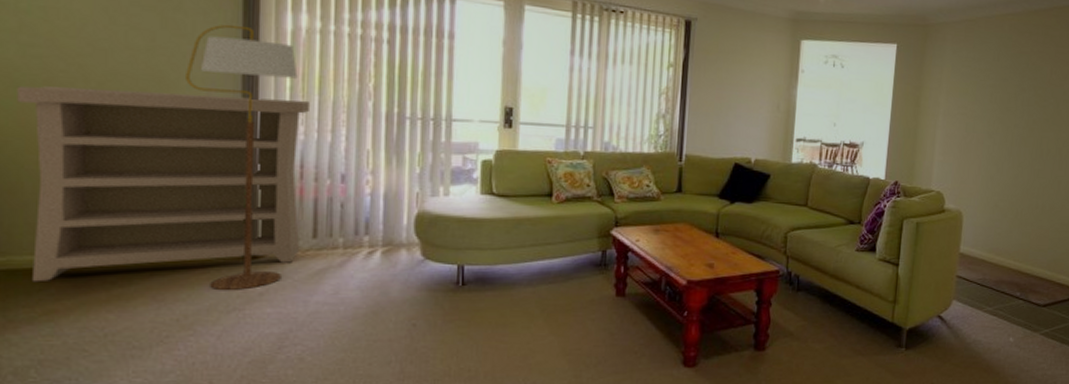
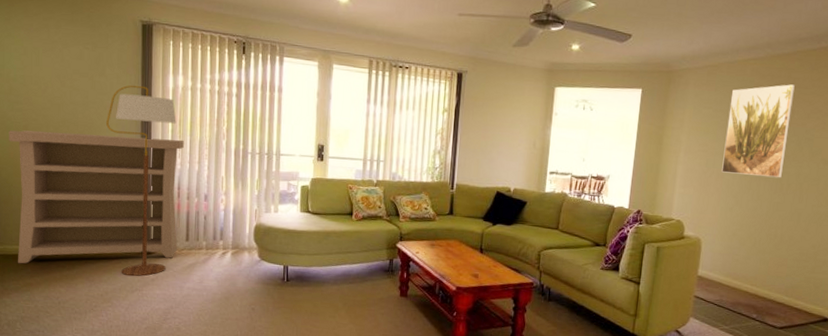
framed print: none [982,42,1052,143] -> present [721,84,795,178]

